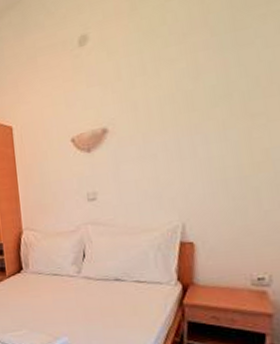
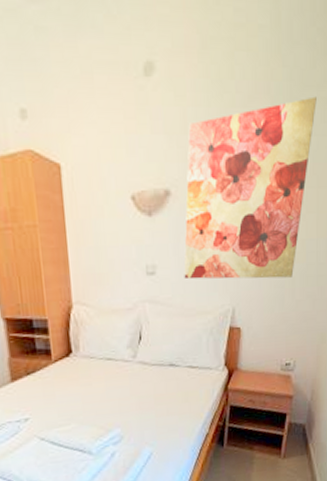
wall art: none [122,12,268,201] -> present [184,96,317,280]

